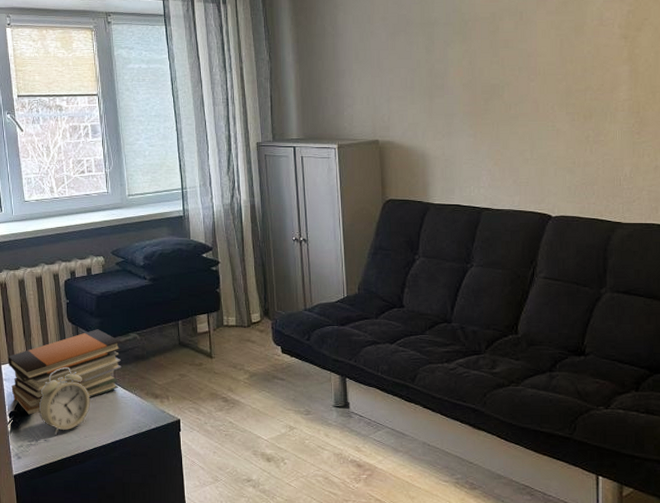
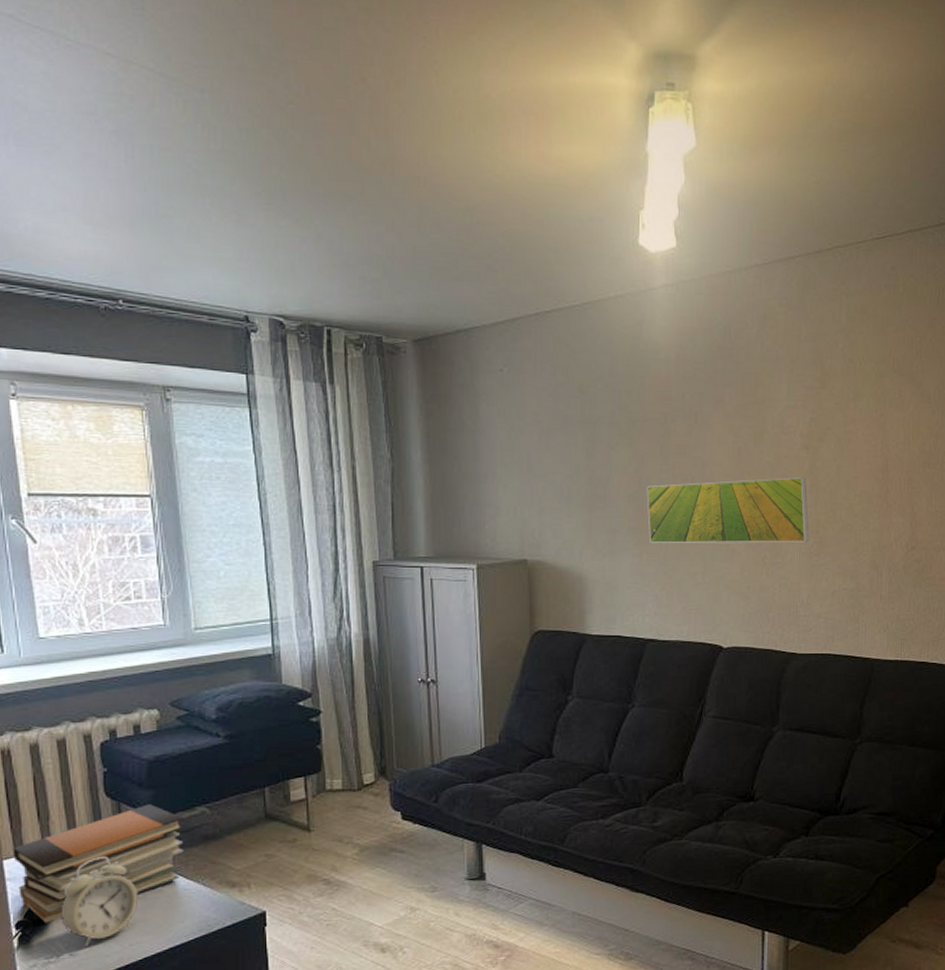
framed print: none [479,63,630,126] -> present [646,476,809,544]

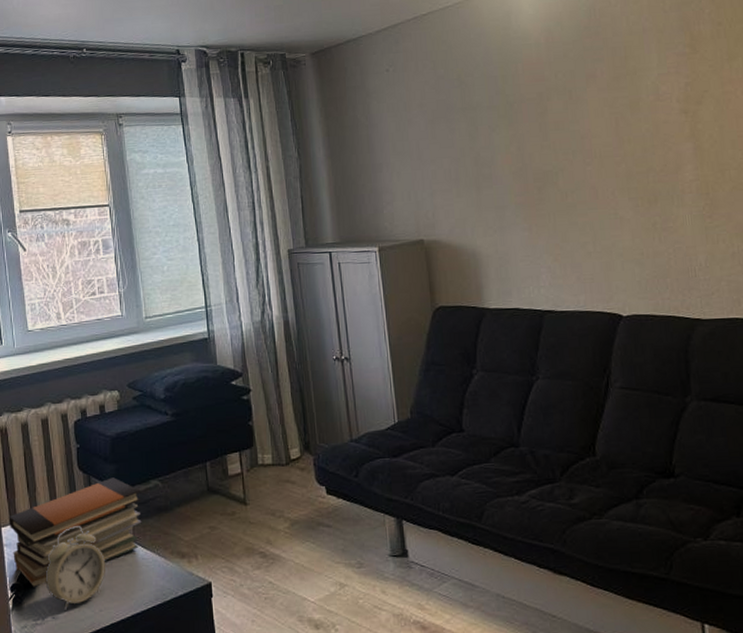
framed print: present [646,476,809,544] -> none [529,140,700,217]

